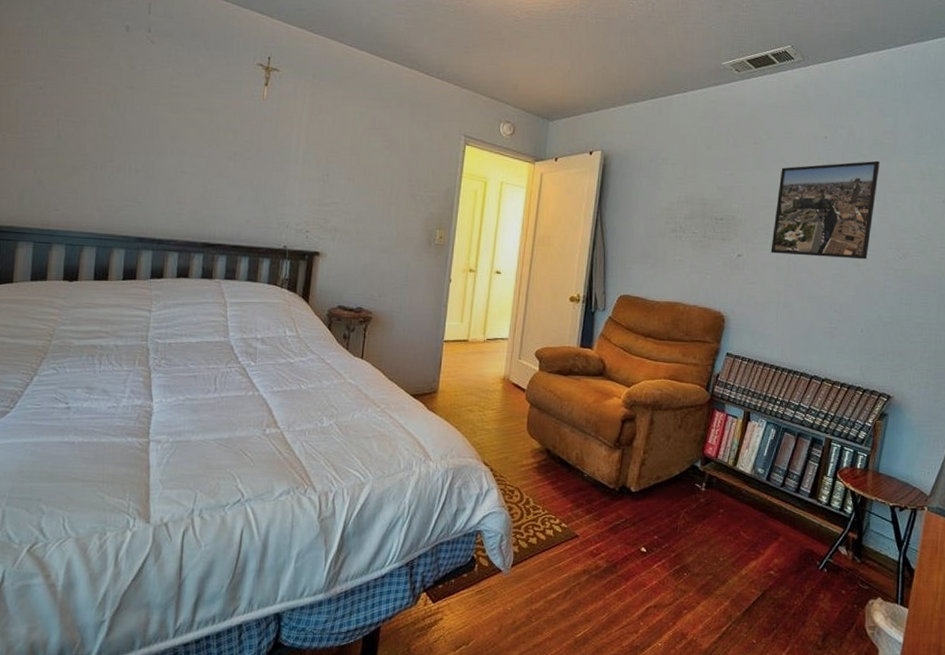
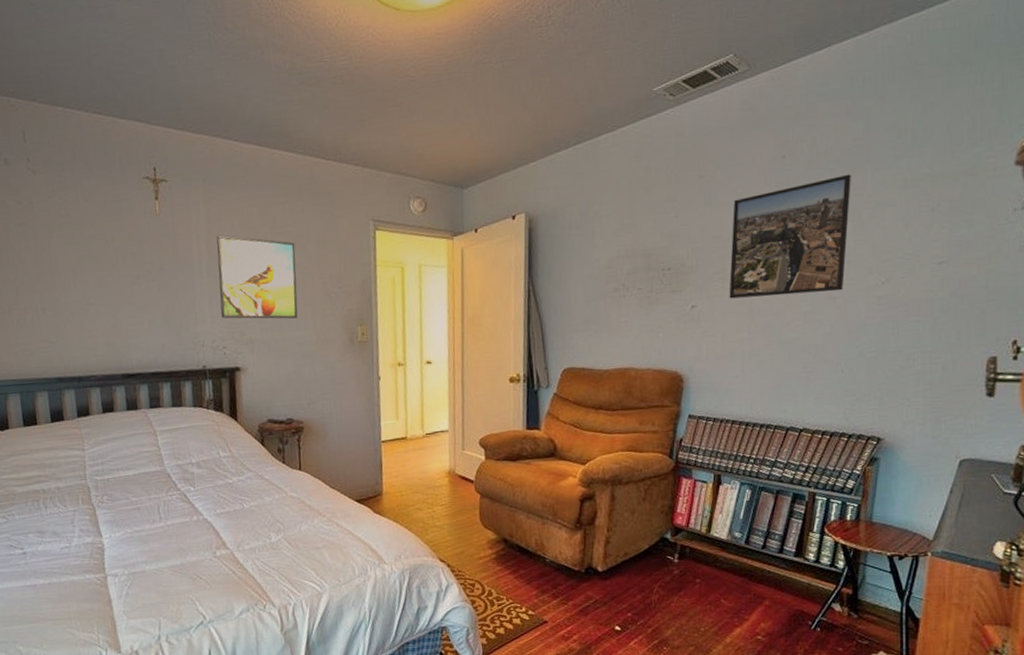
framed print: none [309,127,390,215] -> present [216,235,298,319]

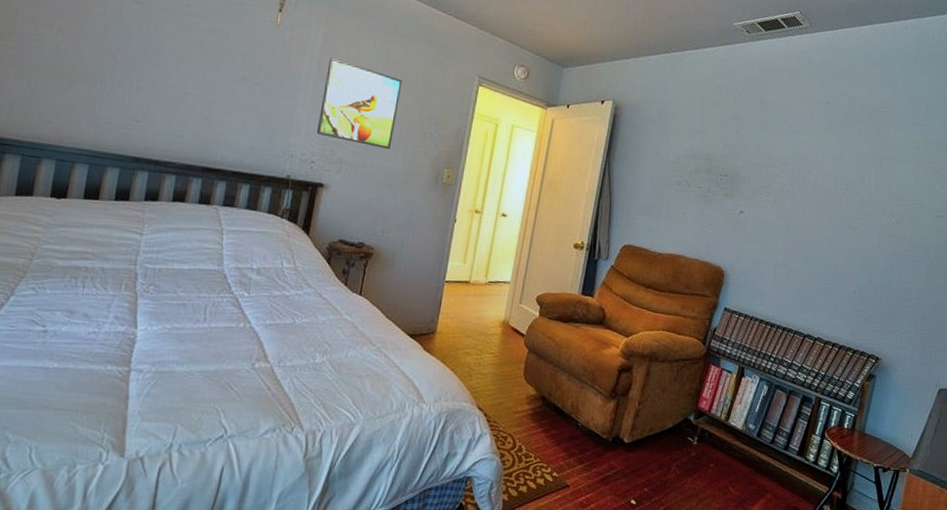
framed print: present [729,174,851,299] -> none [771,128,878,224]

